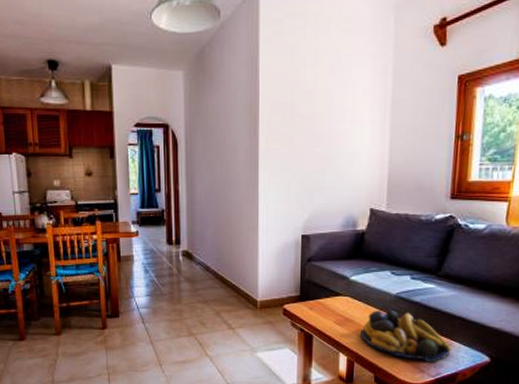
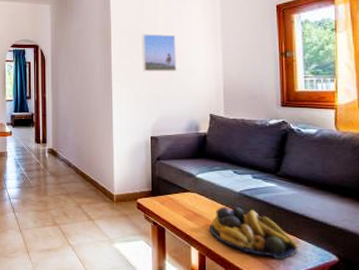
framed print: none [295,110,337,158] -> present [141,34,177,72]

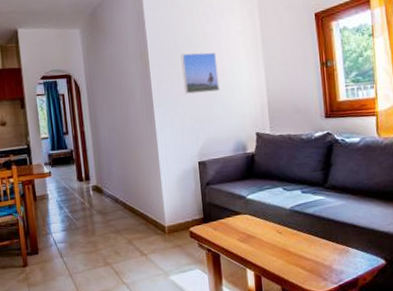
fruit bowl: present [208,207,298,260] -> none [262,223,349,270]

